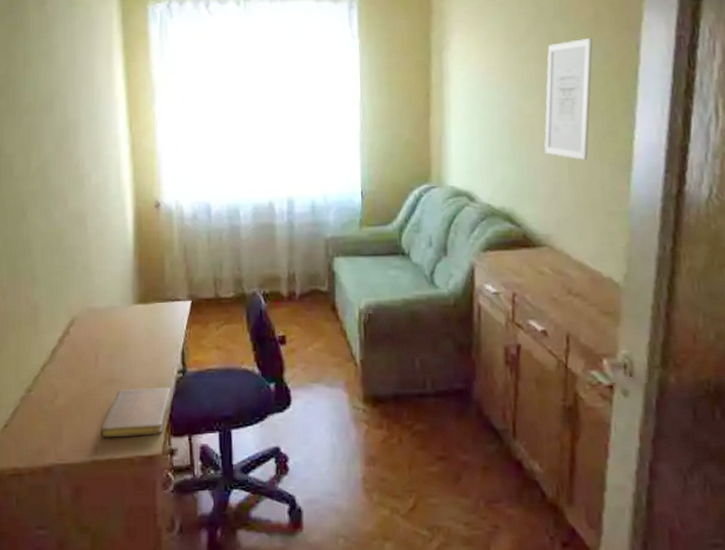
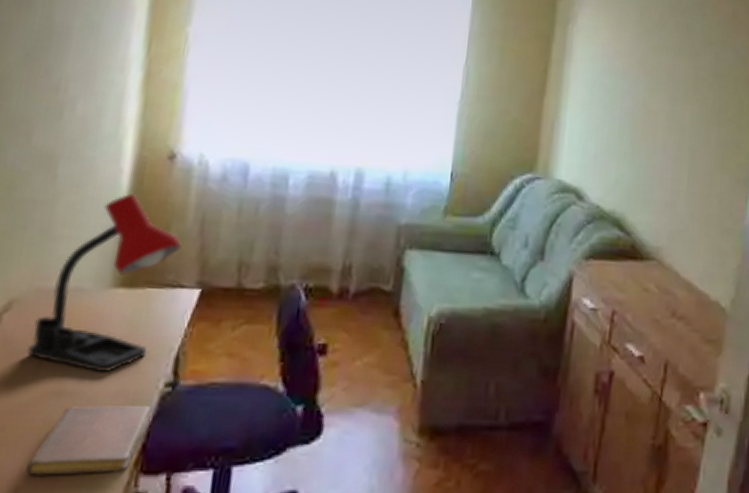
desk lamp: none [87,236,173,366] -> present [26,194,181,373]
wall art: present [544,37,593,160] -> none [666,37,727,169]

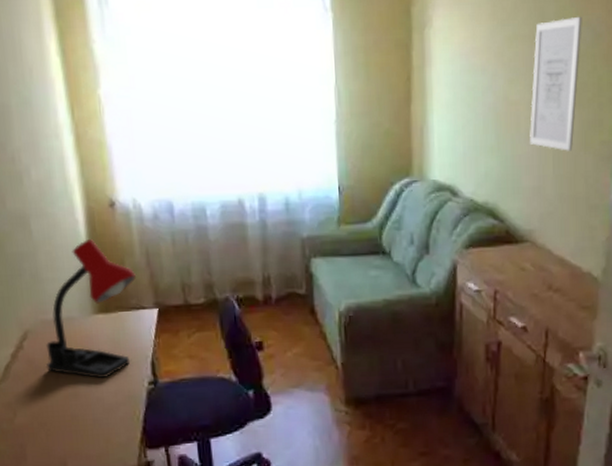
notebook: present [26,405,152,476] -> none [68,400,144,454]
wall art: none [666,37,727,169] -> present [530,16,582,151]

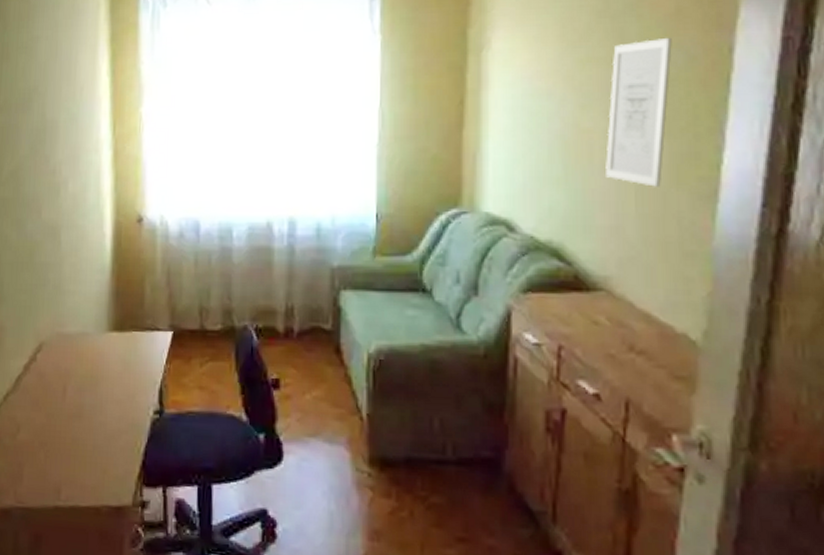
desk lamp: present [46,239,136,379] -> none [55,254,154,402]

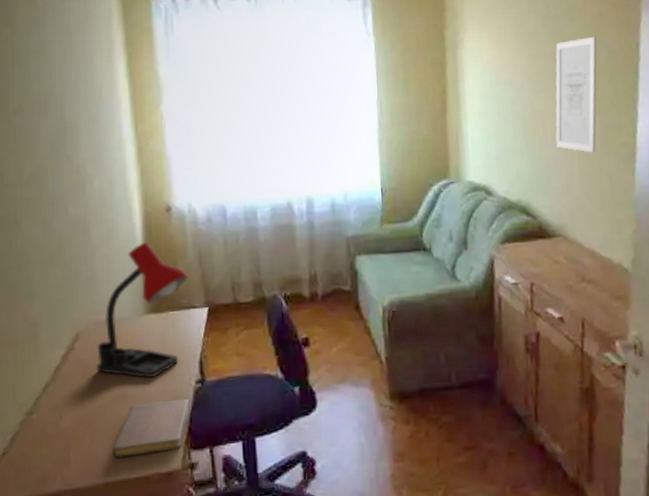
desk lamp: none [55,254,154,402] -> present [95,242,188,379]
notebook: none [64,428,146,483] -> present [112,399,190,458]

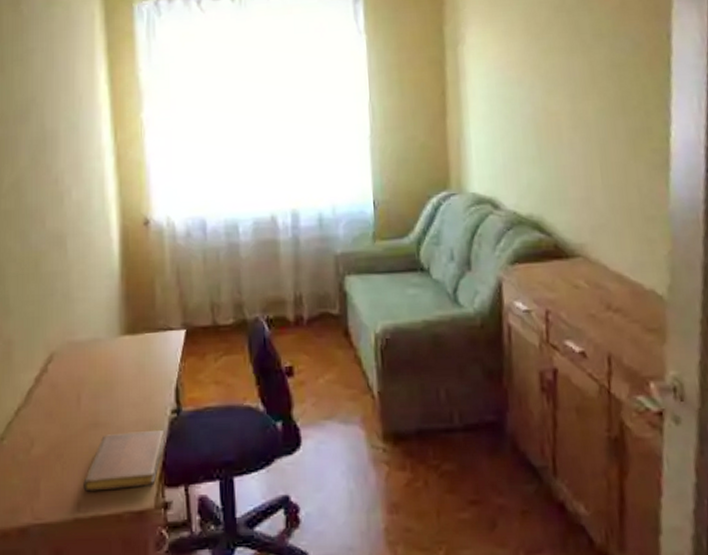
desk lamp: present [95,242,188,379] -> none [68,258,165,406]
wall art: present [555,36,597,153] -> none [571,27,622,160]

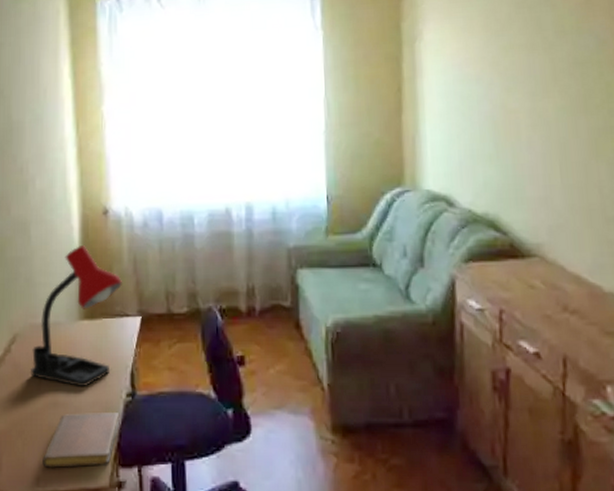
desk lamp: none [68,258,165,406] -> present [29,245,122,388]

